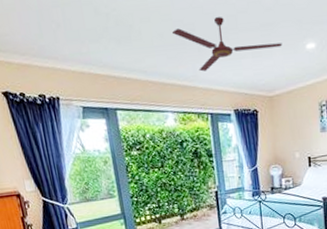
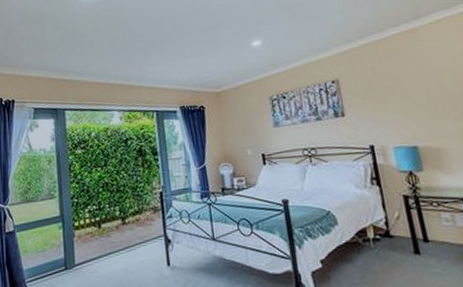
ceiling fan: present [172,16,283,72] -> none [122,22,228,72]

